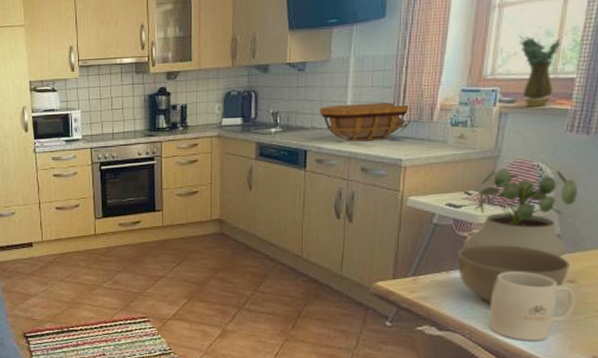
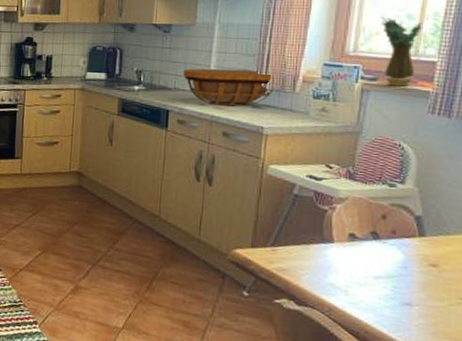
bowl: present [457,245,571,304] -> none [317,219,433,282]
potted plant: present [468,169,577,258] -> none [329,144,439,240]
mug: present [488,272,576,341] -> none [348,249,439,326]

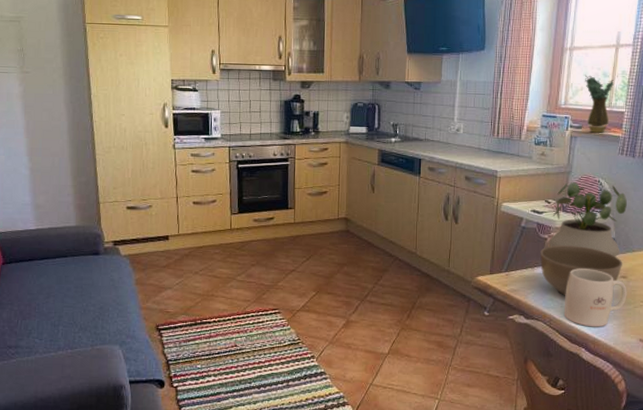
basket: present [183,68,274,107] -> none [432,121,505,154]
bowl: none [317,219,433,282] -> present [540,245,623,296]
potted plant: none [329,144,439,240] -> present [548,182,627,257]
mug: none [348,249,439,326] -> present [564,268,627,327]

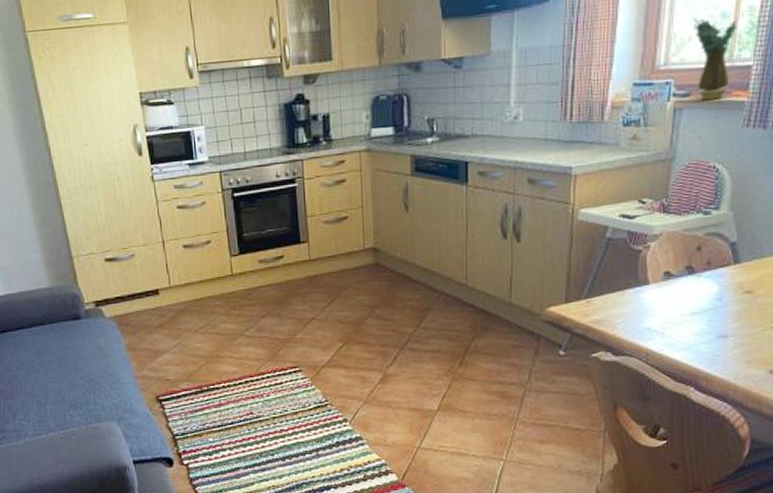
bowl: present [540,245,623,296] -> none [633,256,748,323]
potted plant: present [548,182,627,257] -> none [644,169,754,267]
mug: present [564,268,627,327] -> none [665,285,753,360]

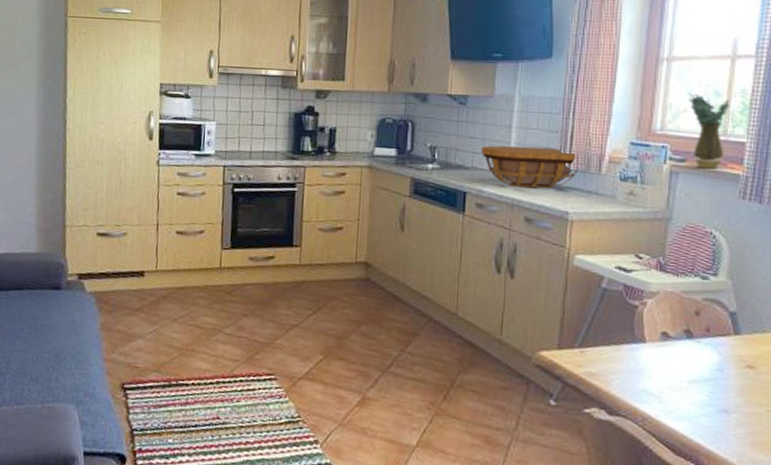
basket: none [480,102,581,149] -> present [481,145,579,189]

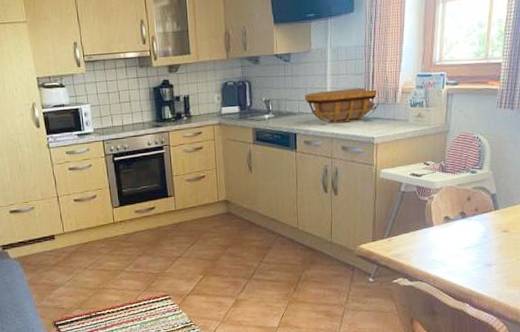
vase: present [689,92,729,169] -> none [460,27,490,88]

